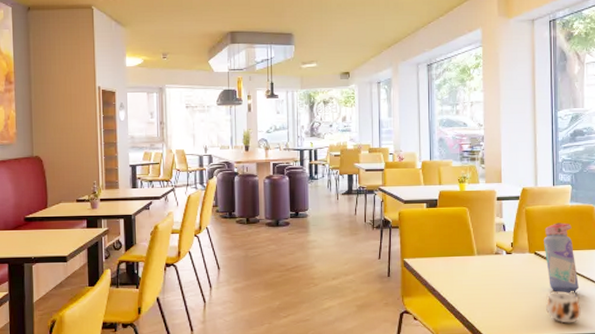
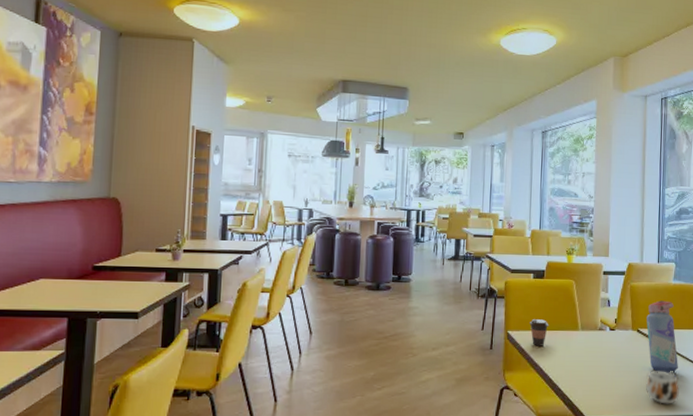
coffee cup: none [425,246,445,272] -> present [529,319,549,346]

